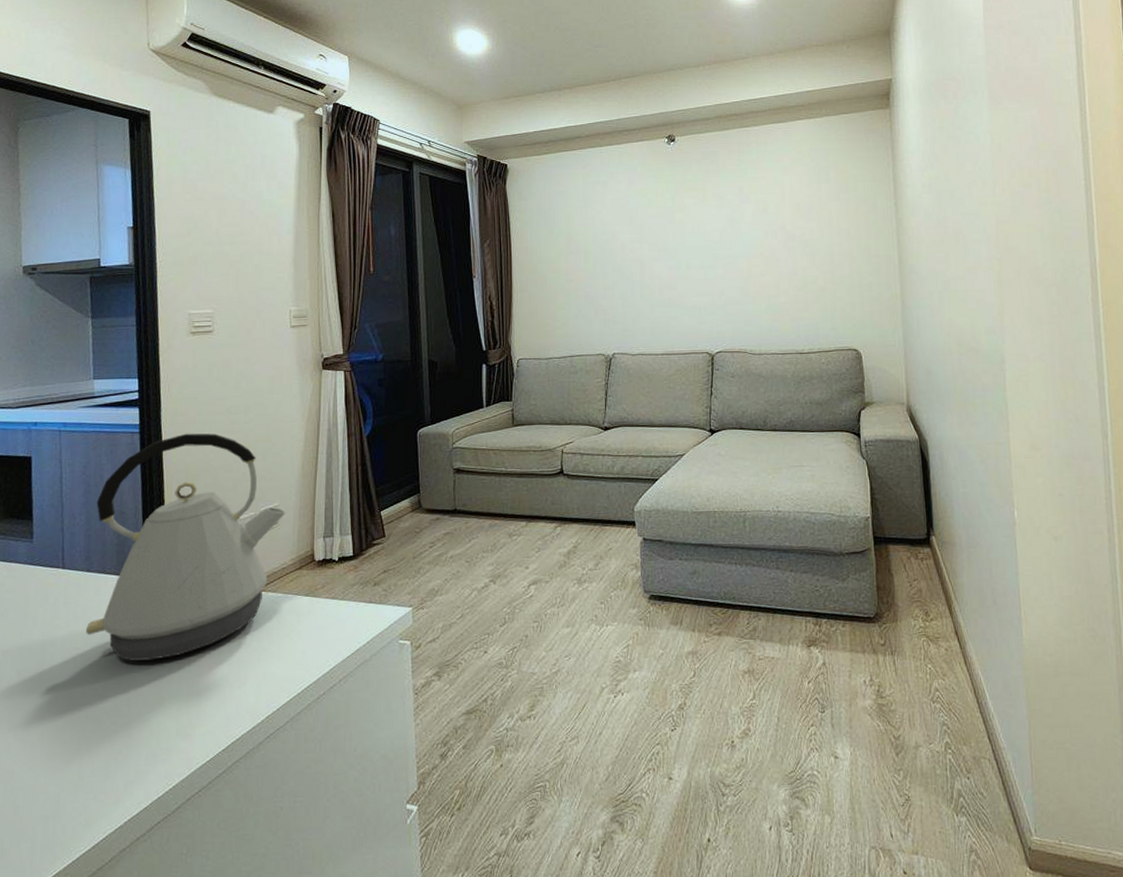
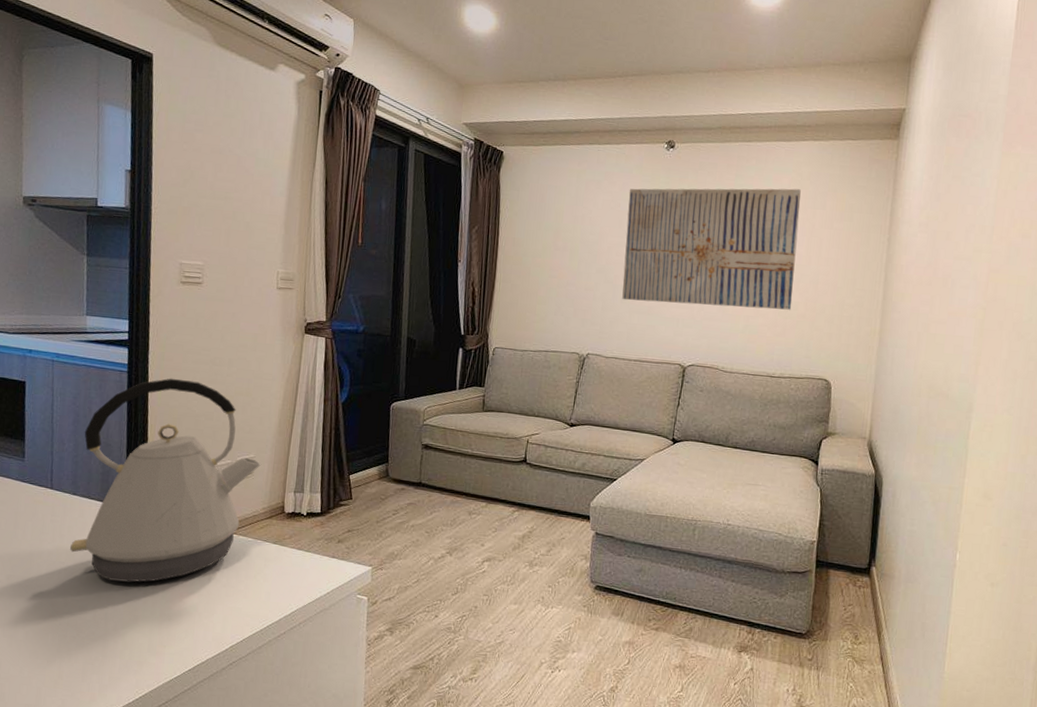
wall art: none [635,166,811,295] -> present [622,188,801,310]

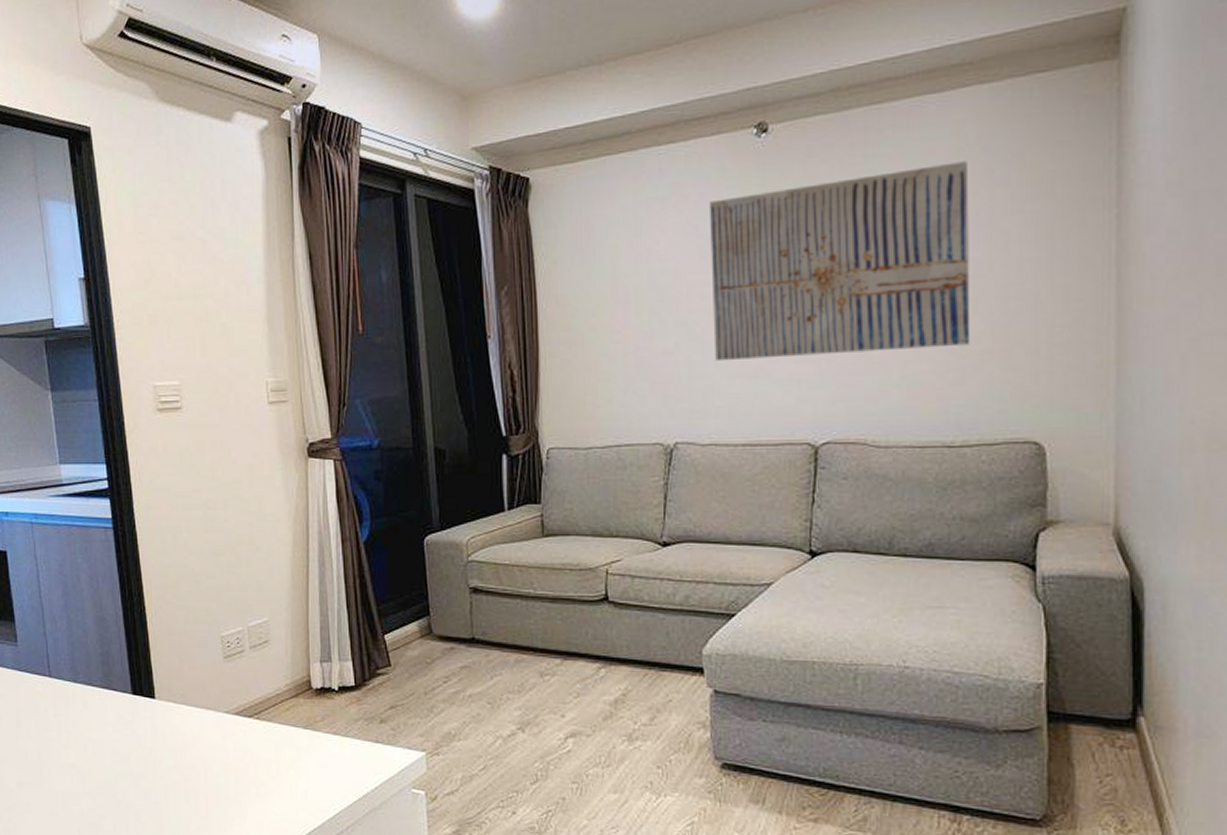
kettle: present [69,378,262,583] -> none [75,530,278,785]

